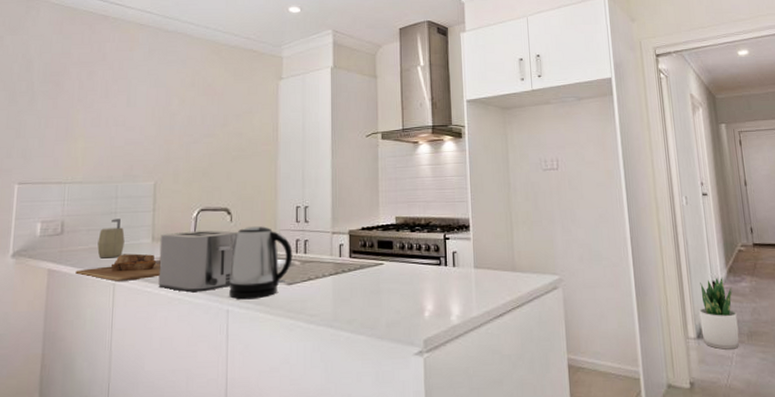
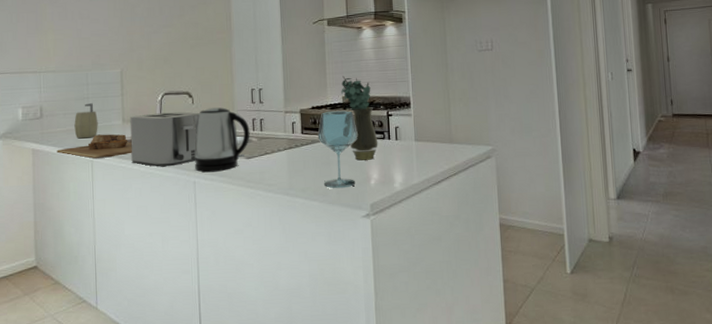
wine glass: none [367,233,411,321] -> present [317,111,358,189]
vase: none [394,193,434,289] -> present [341,75,378,161]
planter: present [699,277,739,350] -> none [620,145,655,208]

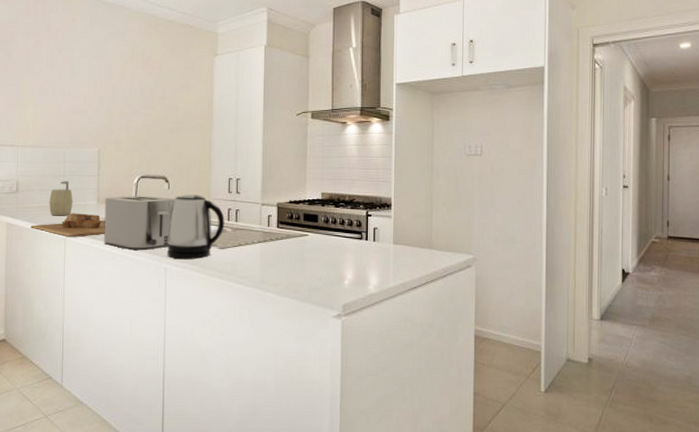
wine glass: present [317,111,358,189] -> none [293,207,335,287]
vase: present [341,75,378,161] -> none [320,171,355,260]

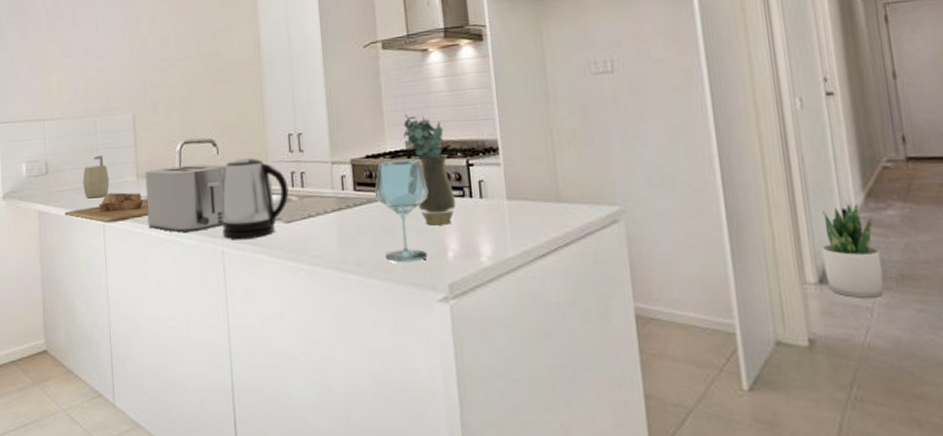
wine glass: none [293,207,335,287] -> present [374,160,428,263]
vase: none [320,171,355,260] -> present [403,113,457,226]
planter: none [605,265,642,332] -> present [822,203,884,298]

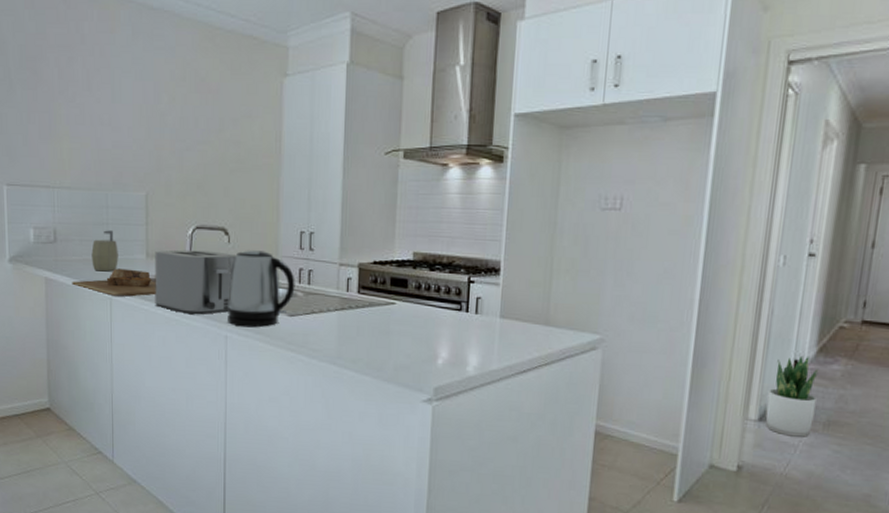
wine glass: present [374,160,428,263] -> none [377,269,428,365]
vase: present [403,113,457,226] -> none [412,225,453,335]

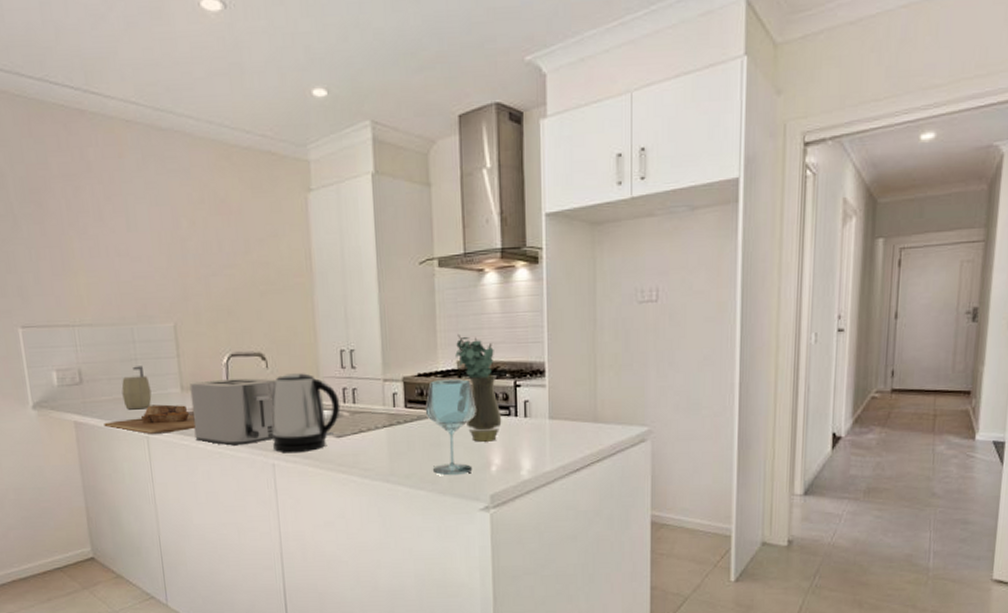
wine glass: none [377,269,428,365] -> present [425,379,476,476]
vase: none [412,225,453,335] -> present [455,333,502,442]
planter: present [765,355,819,437] -> none [810,428,856,507]

